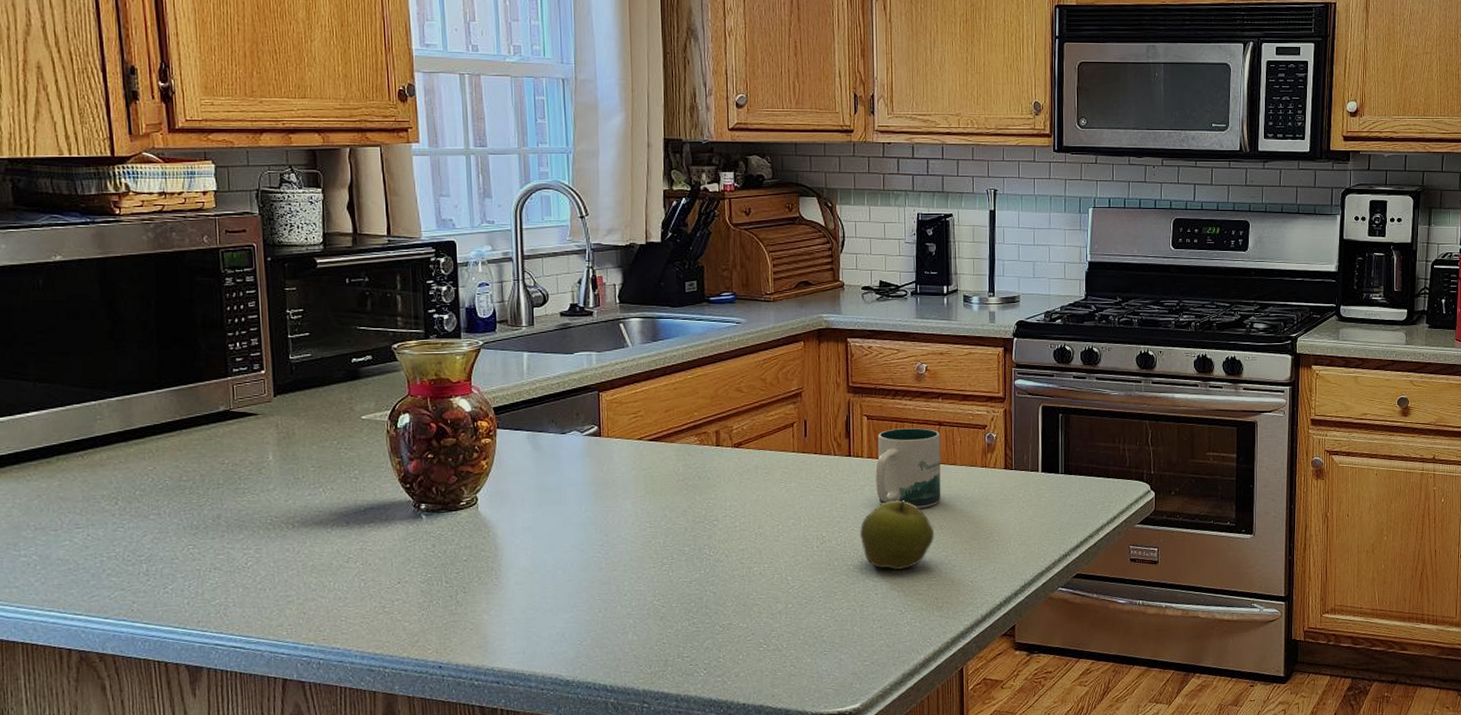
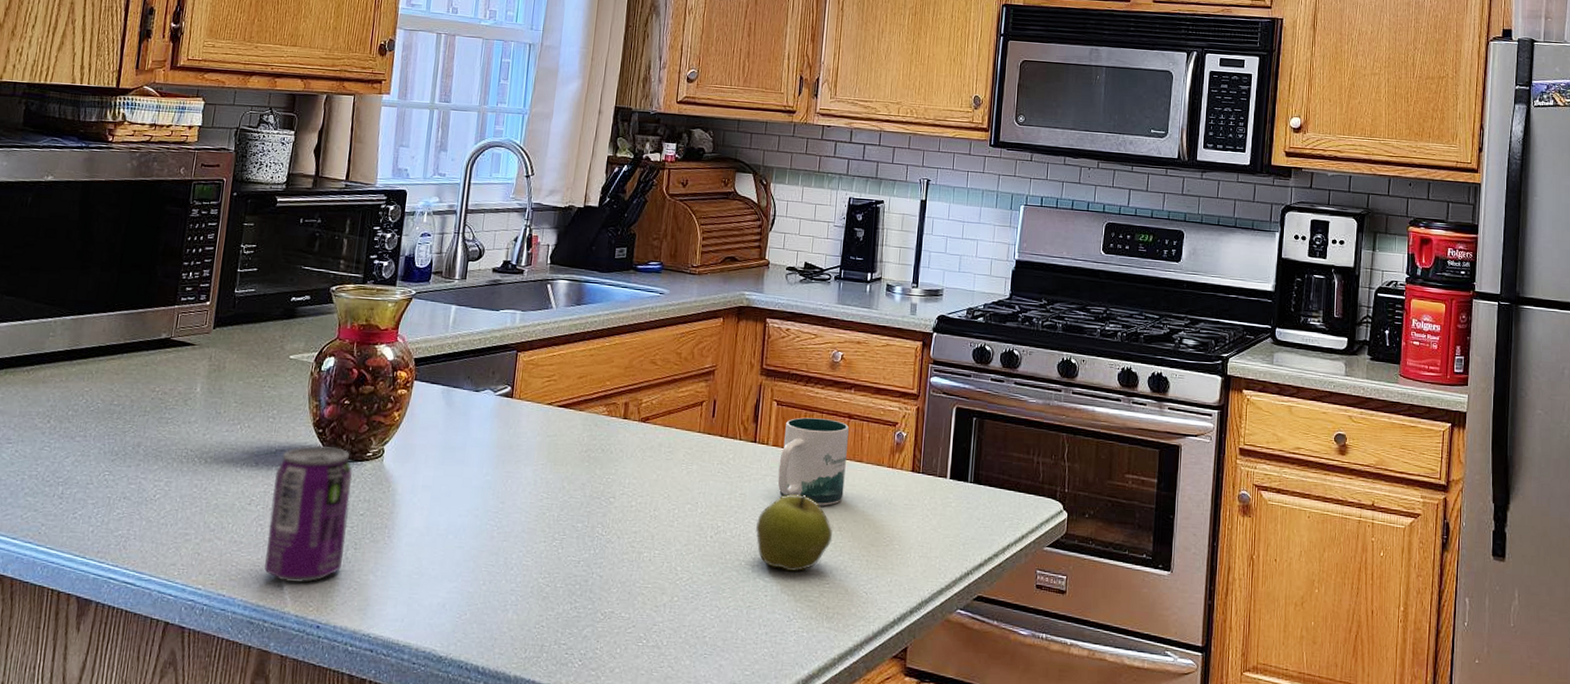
beverage can: none [369,500,454,630] -> present [264,446,352,584]

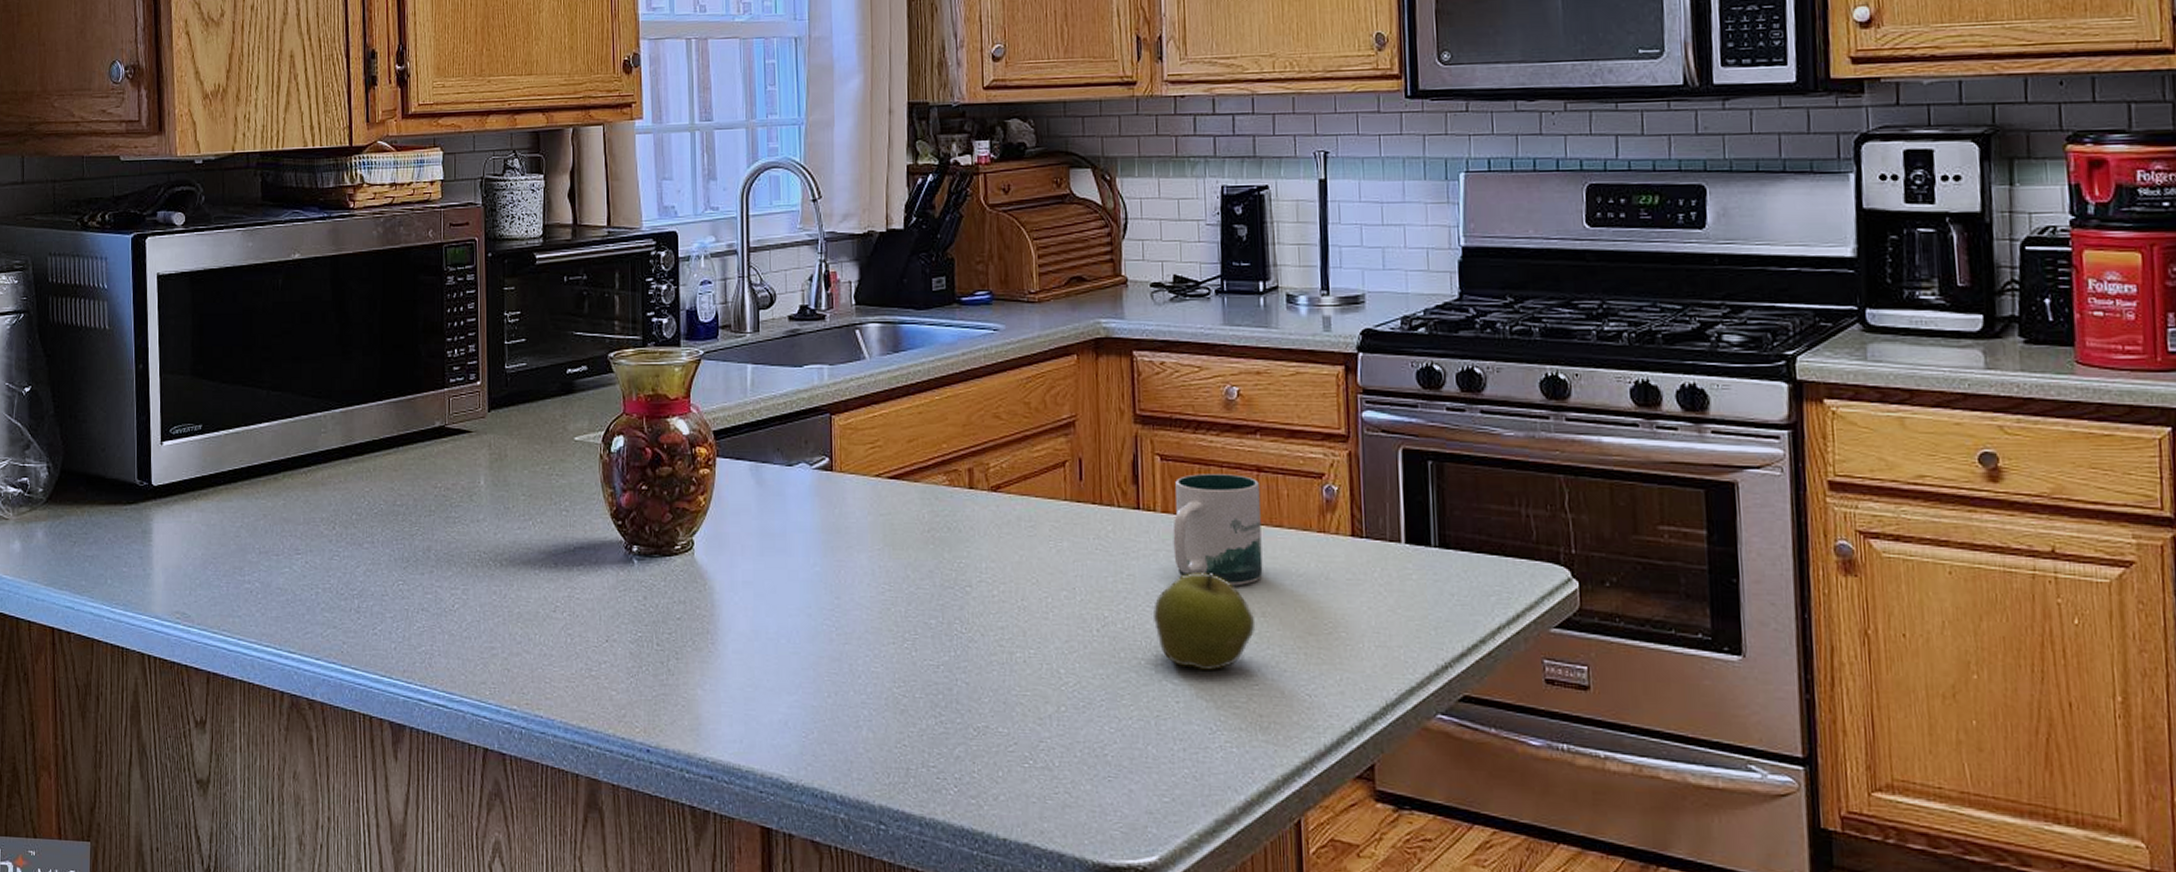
beverage can: present [264,446,352,584] -> none [577,541,665,701]

